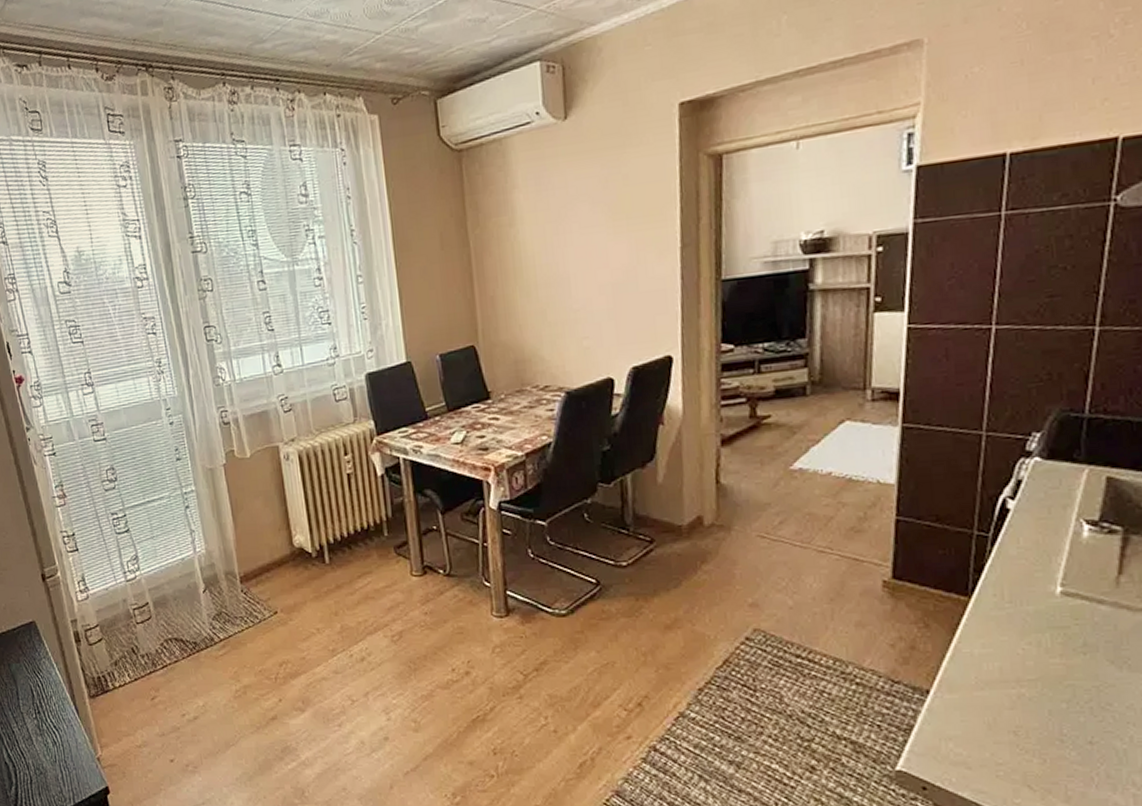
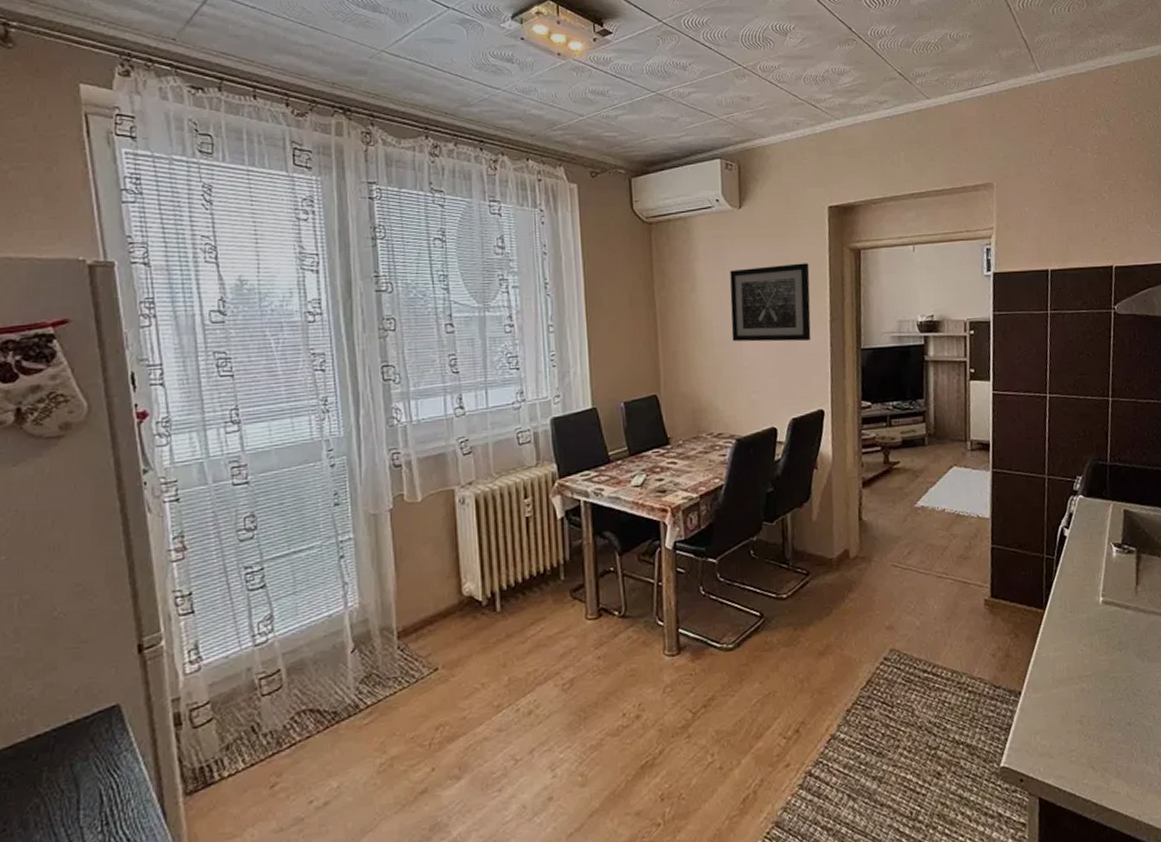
wall art: none [554,178,656,281] -> present [730,263,811,342]

